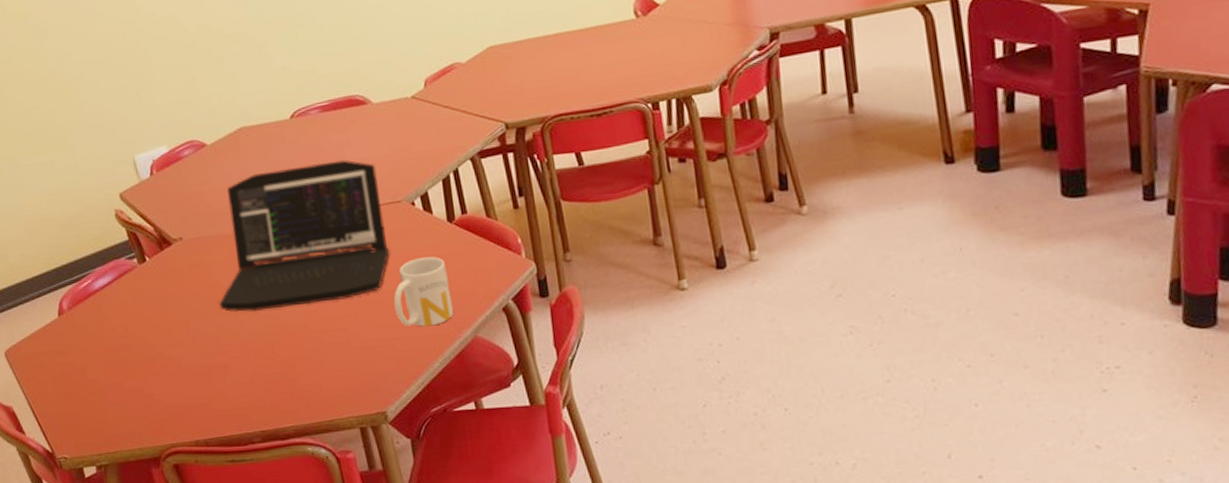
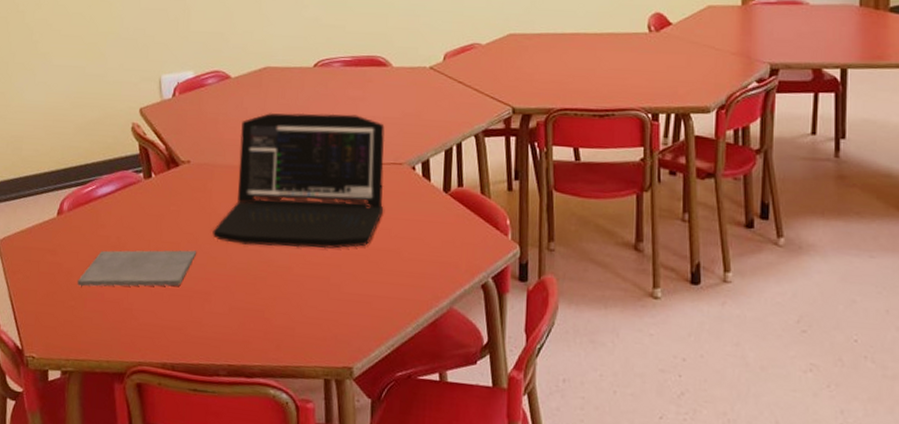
notepad: none [93,326,208,382] -> present [77,250,197,287]
mug: present [393,257,454,327] -> none [378,221,435,290]

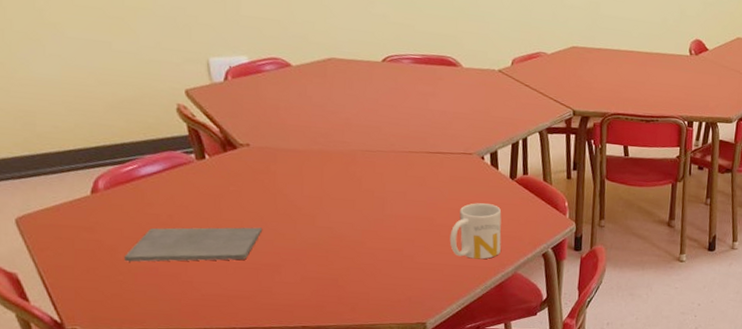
laptop: present [212,113,385,249] -> none [279,102,456,226]
mug: none [378,221,435,290] -> present [449,203,502,259]

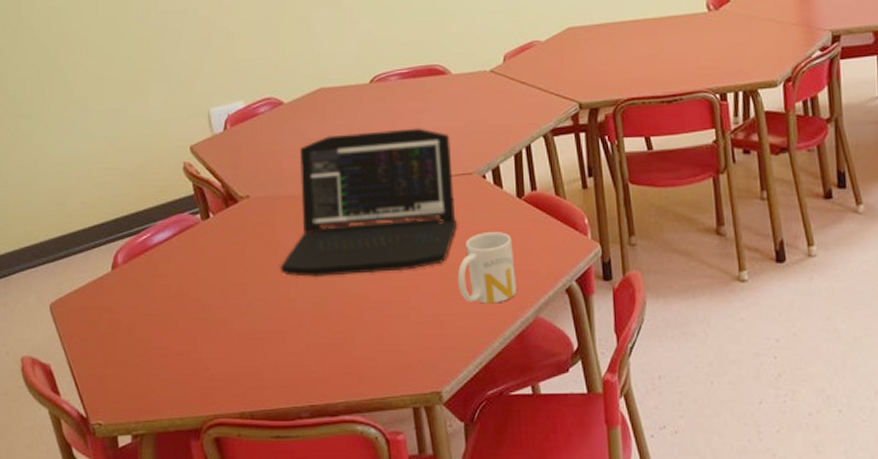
notepad: present [124,227,263,262] -> none [141,289,266,342]
laptop: none [279,102,456,226] -> present [280,128,457,277]

